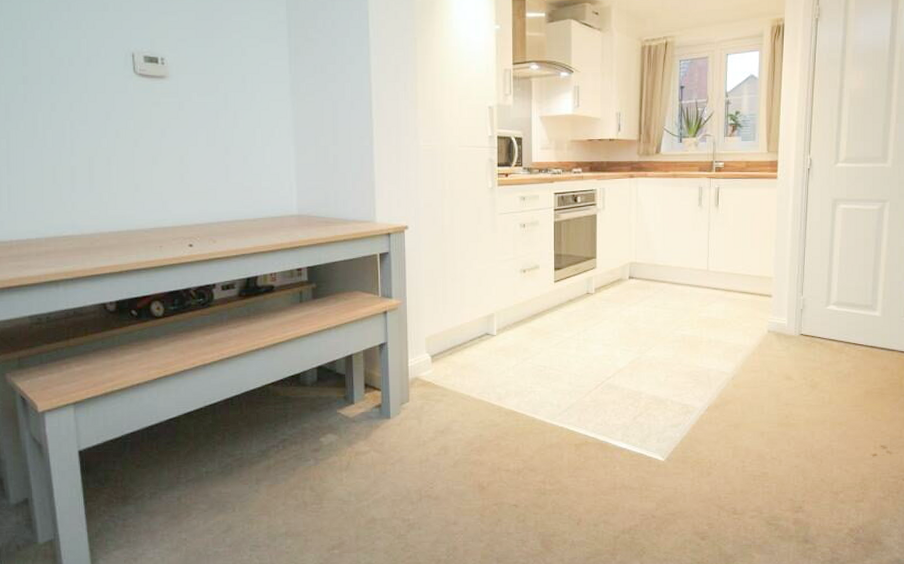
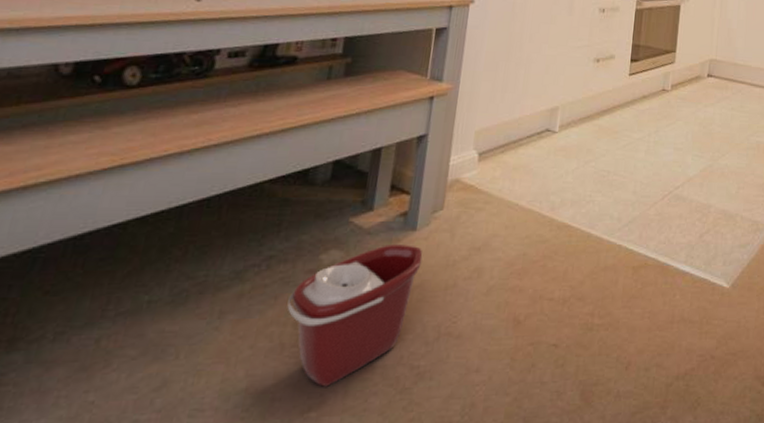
bucket: none [303,429,399,533] -> present [287,245,423,387]

